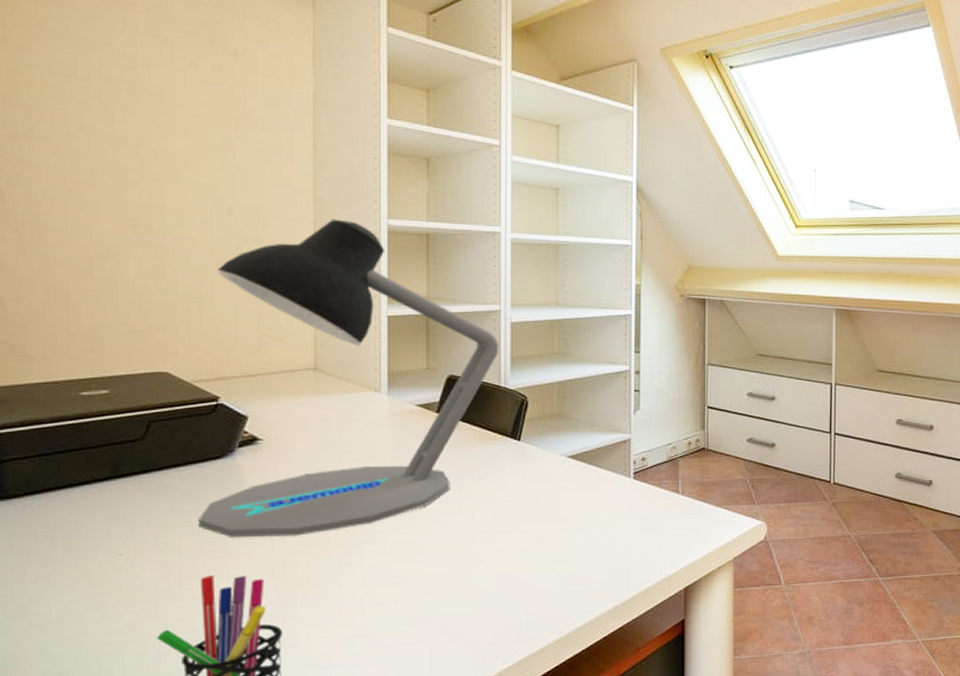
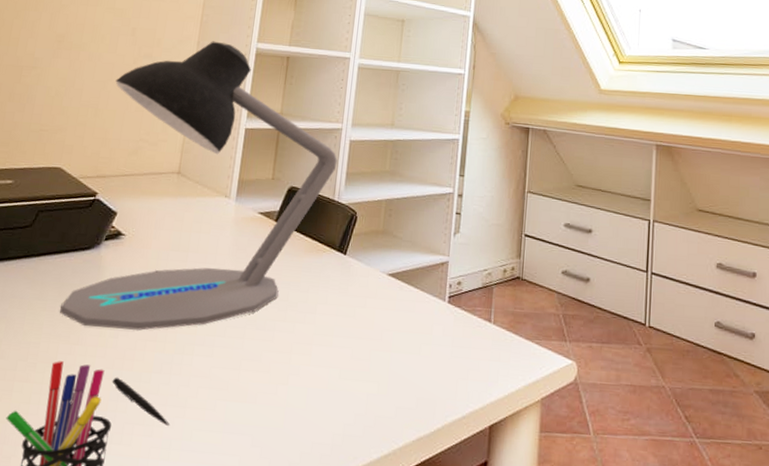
pen: none [275,584,349,625] -> present [111,377,170,426]

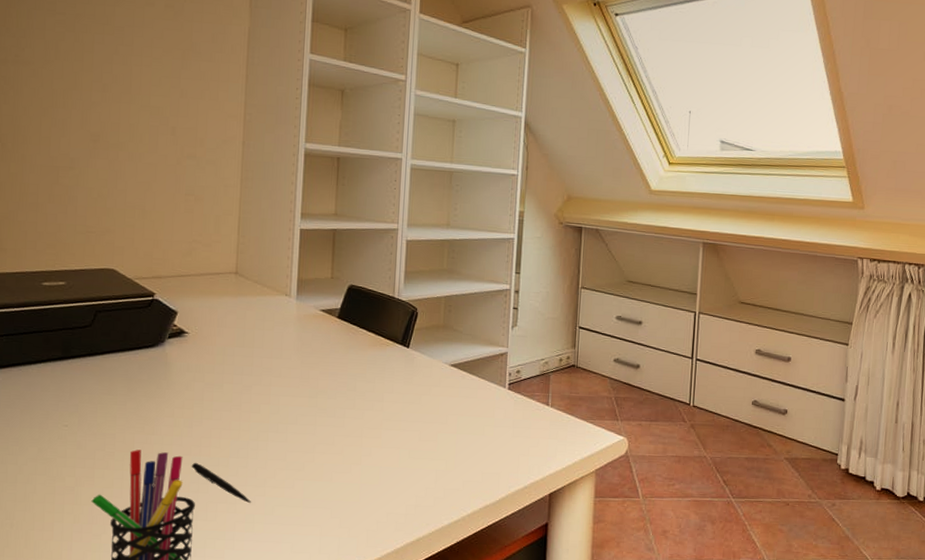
desk lamp: present [60,41,338,331] -> none [131,141,395,420]

